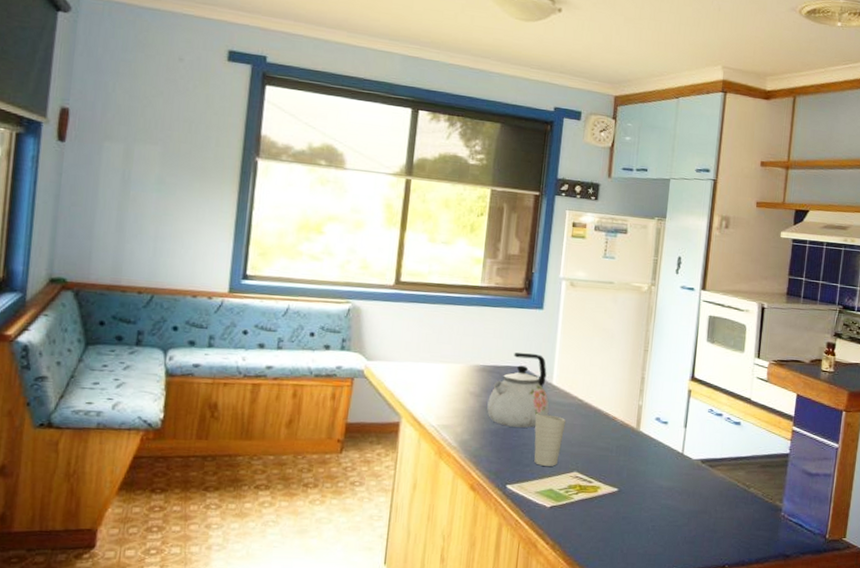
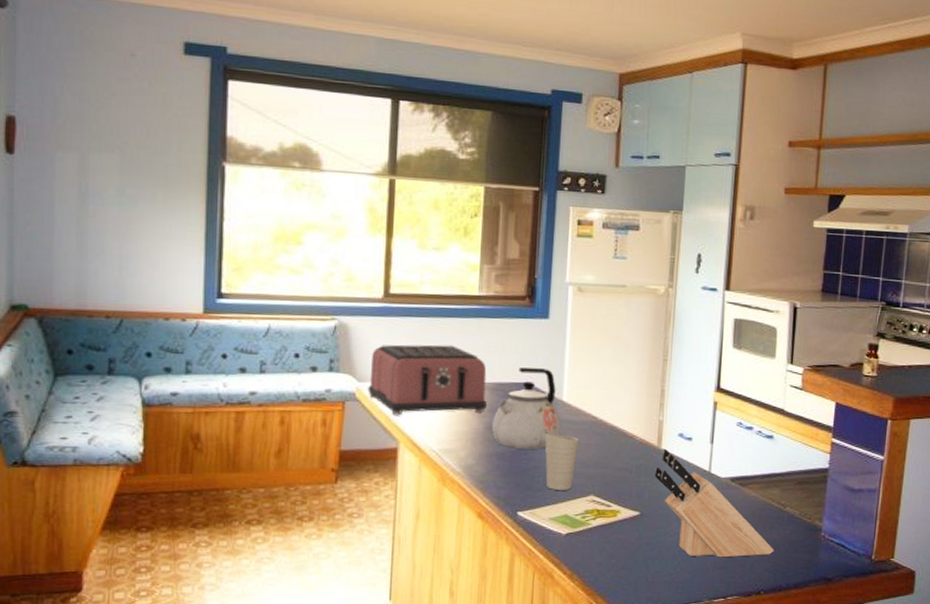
toaster: none [375,327,485,393] -> present [368,344,487,416]
knife block: none [632,431,739,533] -> present [653,448,774,558]

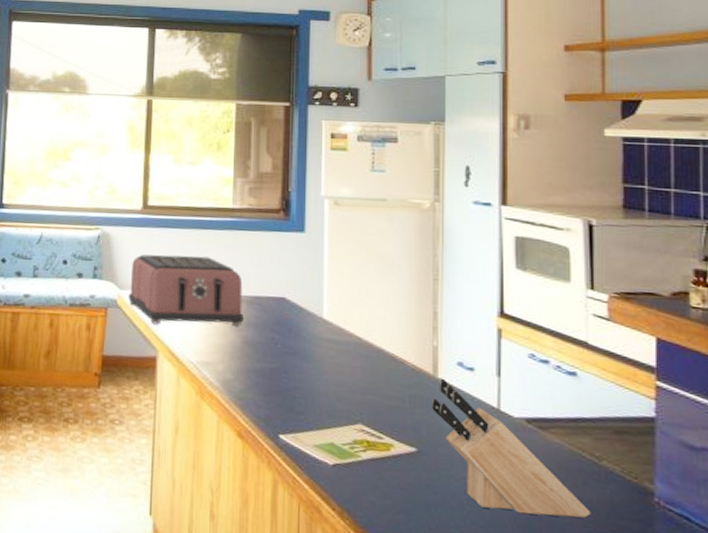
kettle: present [492,368,561,449] -> none [250,281,322,369]
cup: present [545,433,580,490] -> none [305,352,344,416]

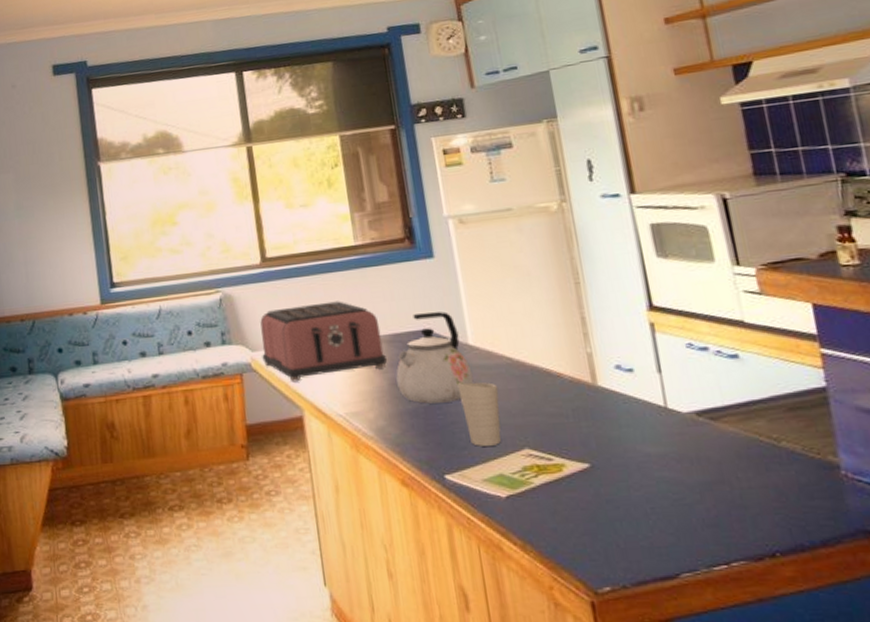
kettle: none [250,281,322,369] -> present [396,311,474,404]
cup: none [305,352,344,416] -> present [457,382,501,446]
knife block: present [430,378,591,518] -> none [595,385,780,513]

